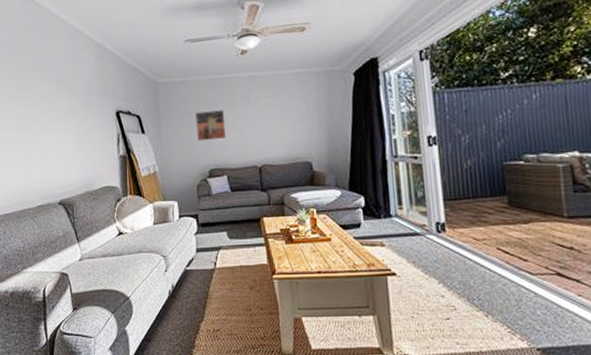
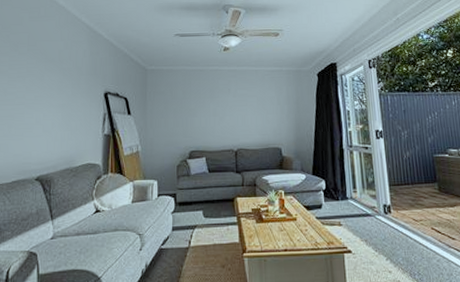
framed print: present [195,110,227,142] -> none [180,97,207,125]

